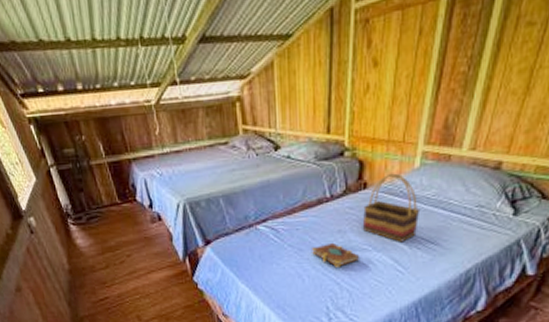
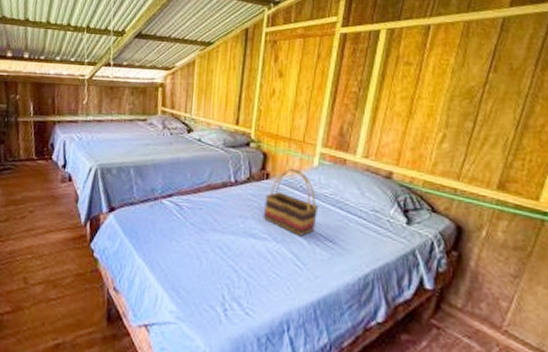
book: present [312,243,360,267] -> none [213,227,260,254]

